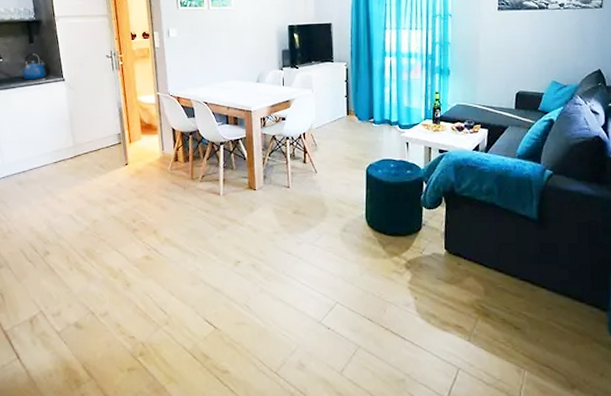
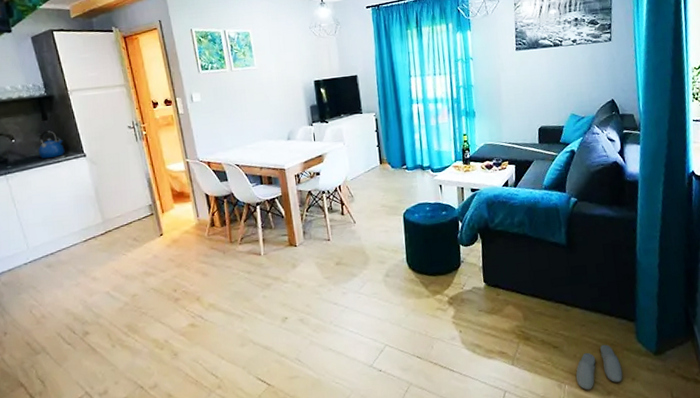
slippers: none [537,332,590,380] -> present [575,344,623,391]

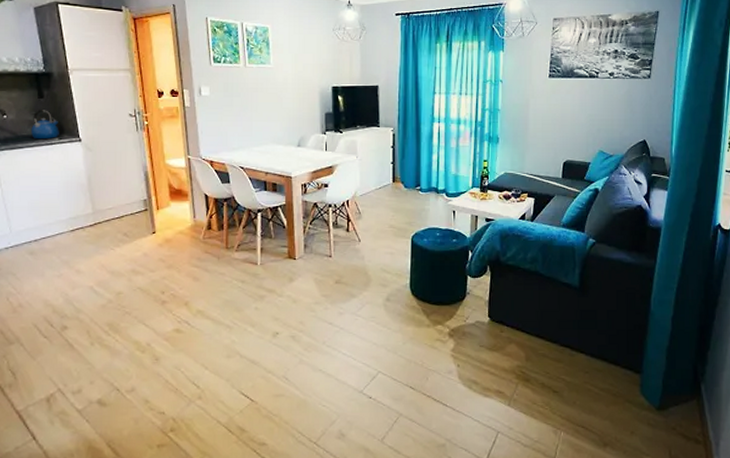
slippers: present [575,344,623,391] -> none [573,394,622,440]

